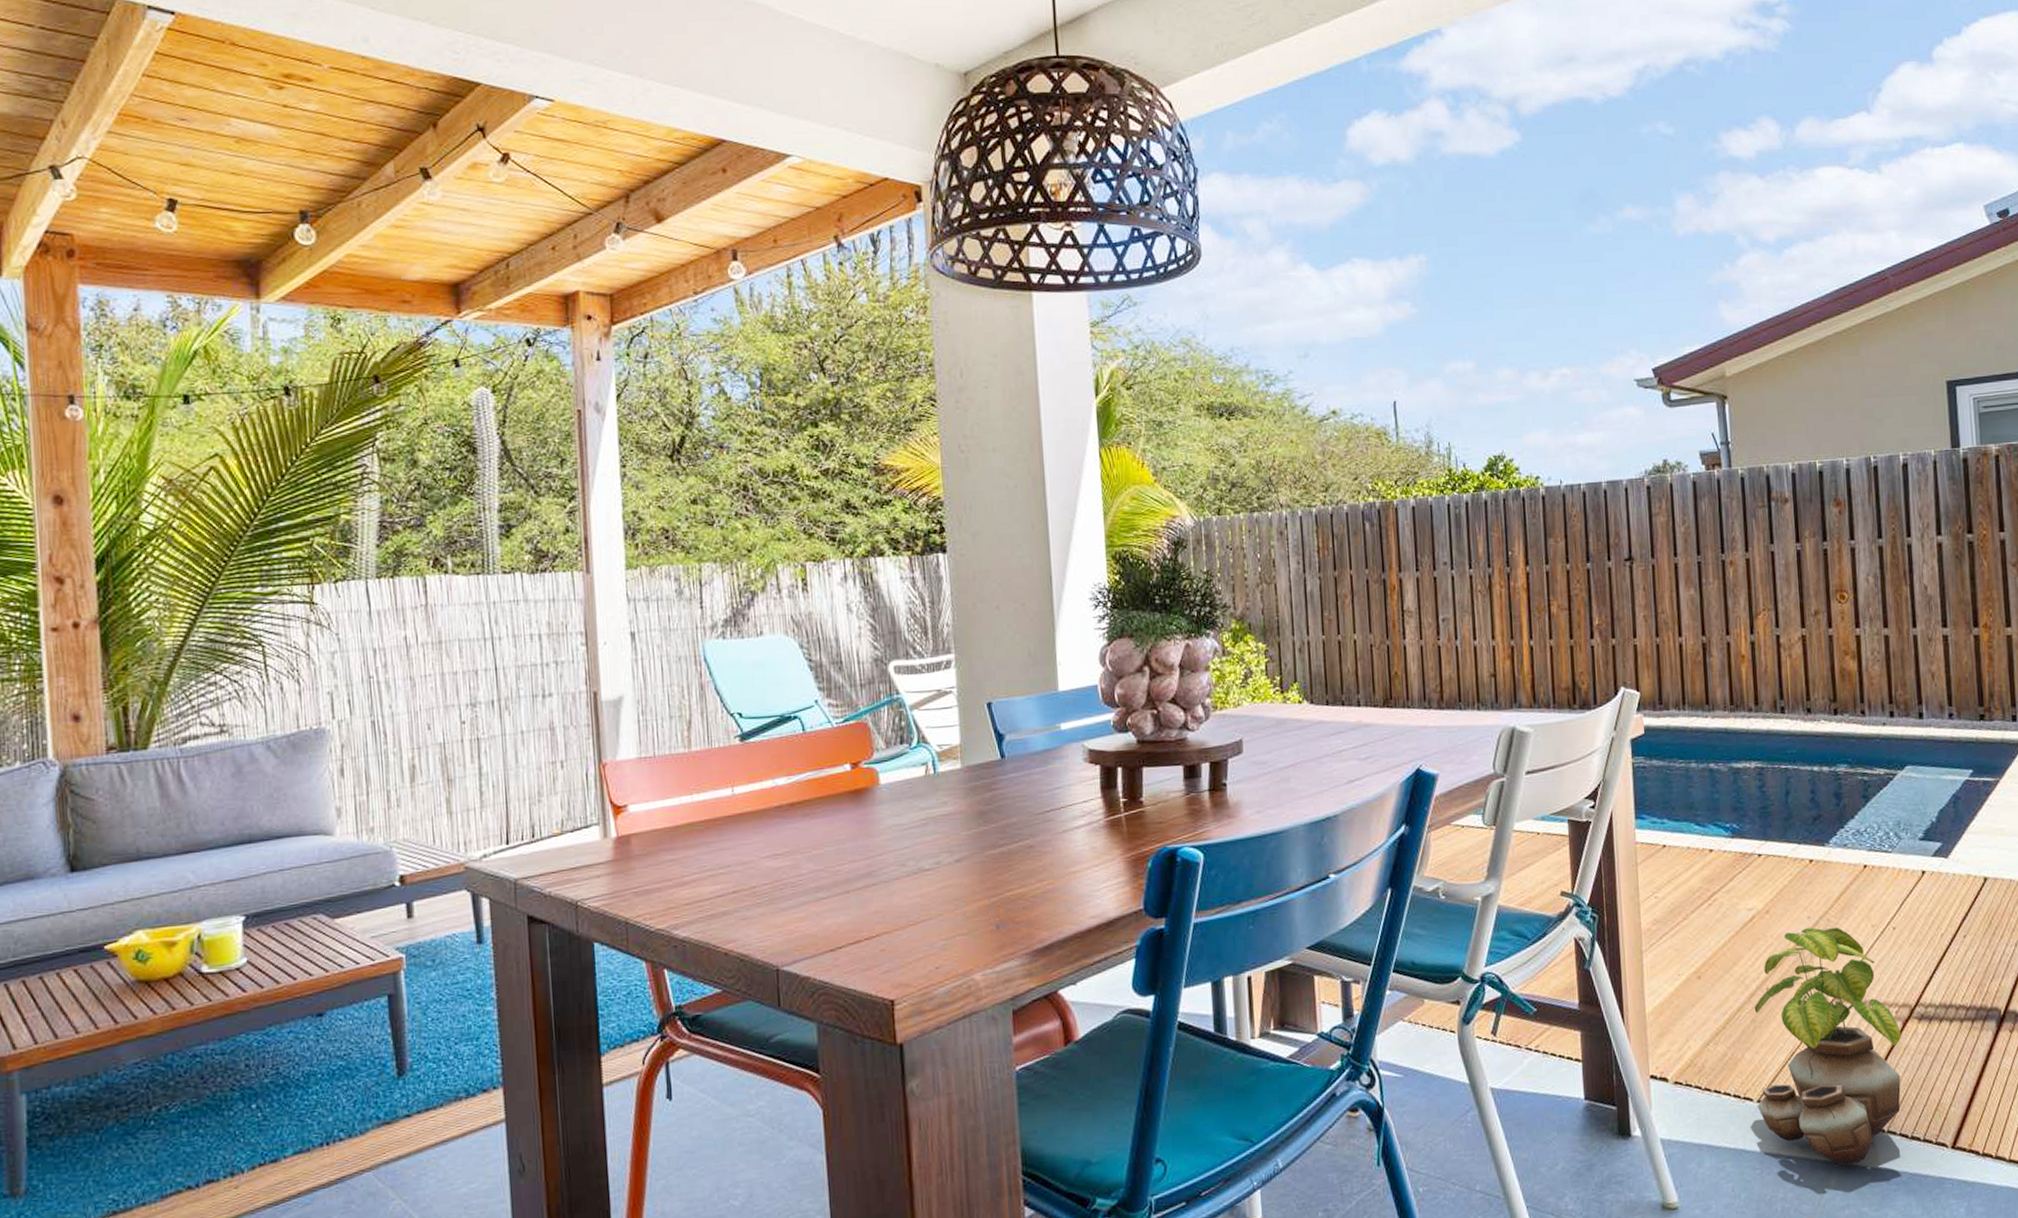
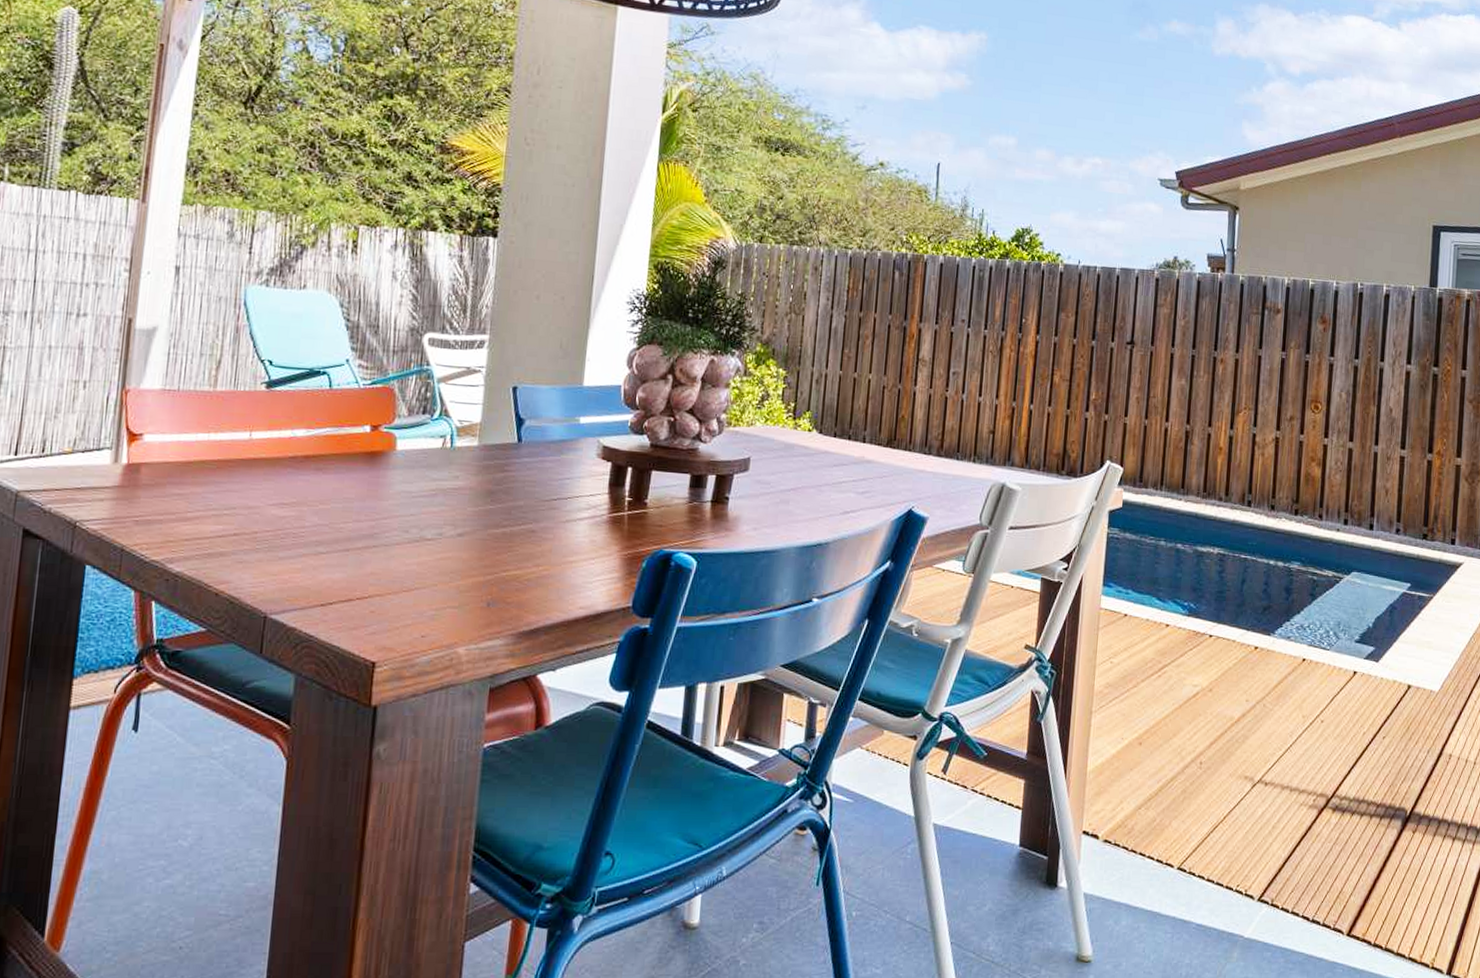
potted plant: present [1754,927,1902,1166] -> none [1177,710,1316,940]

